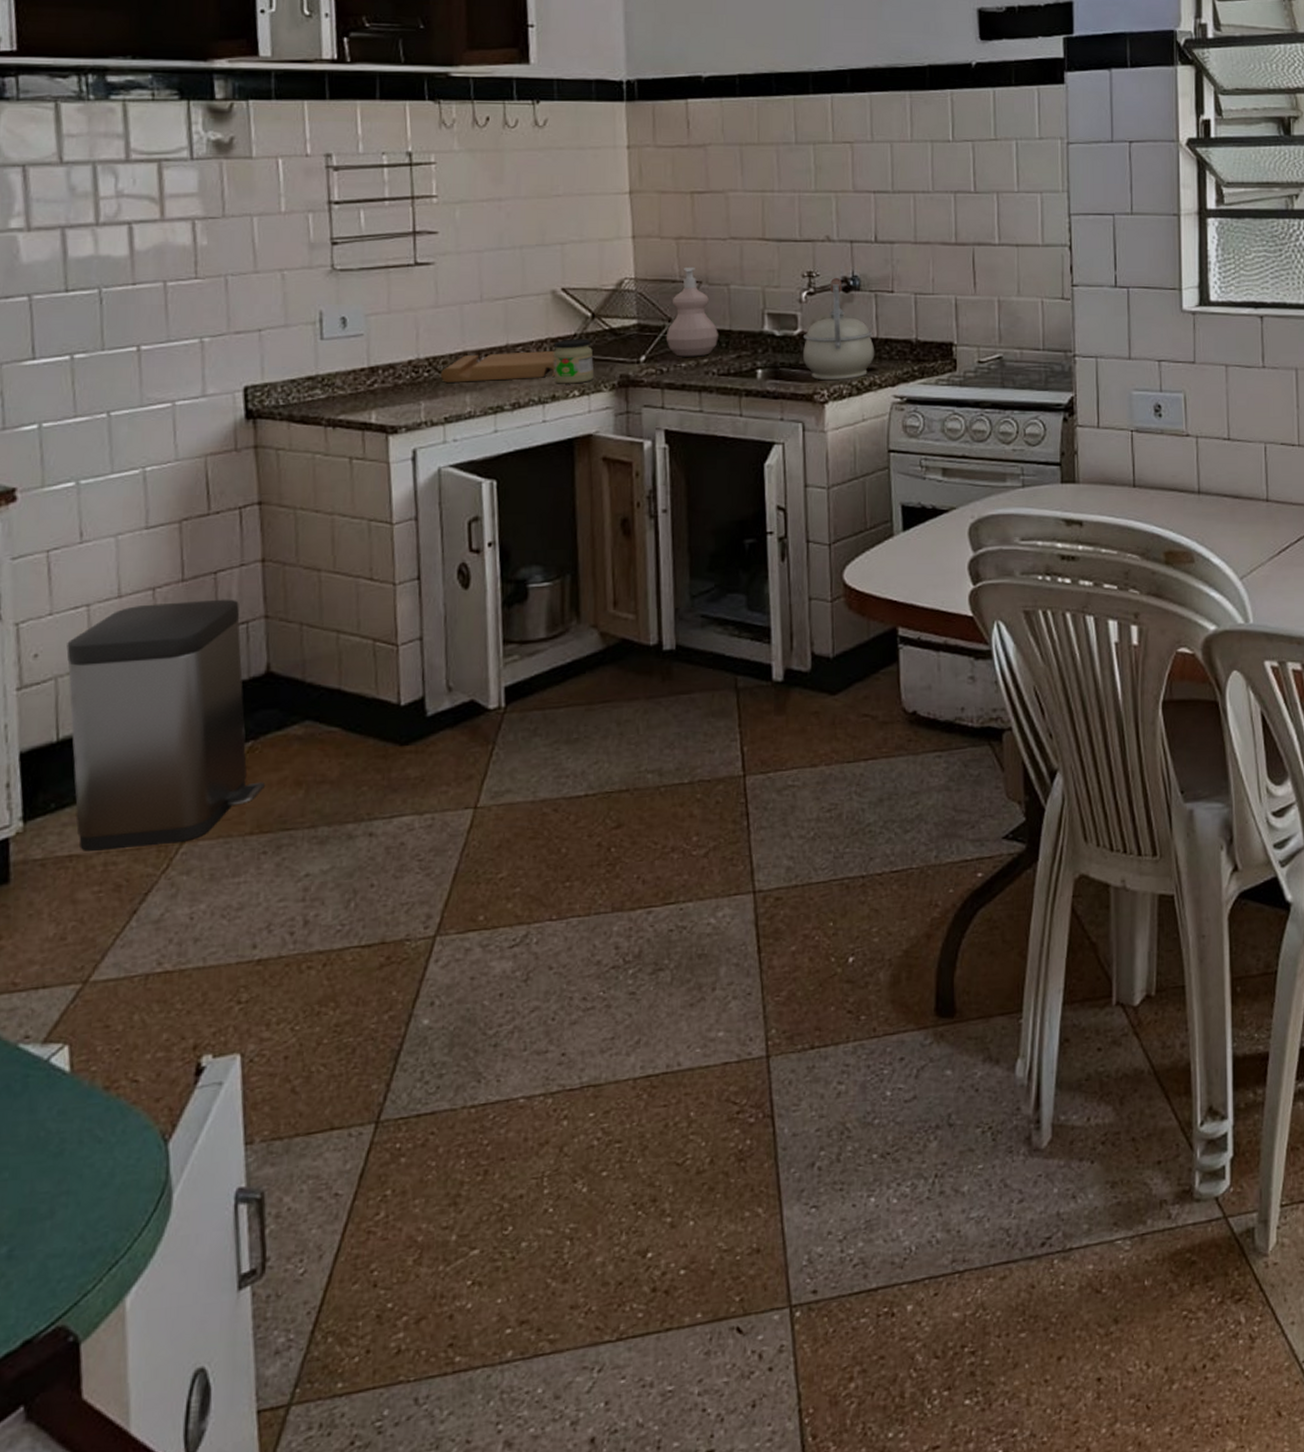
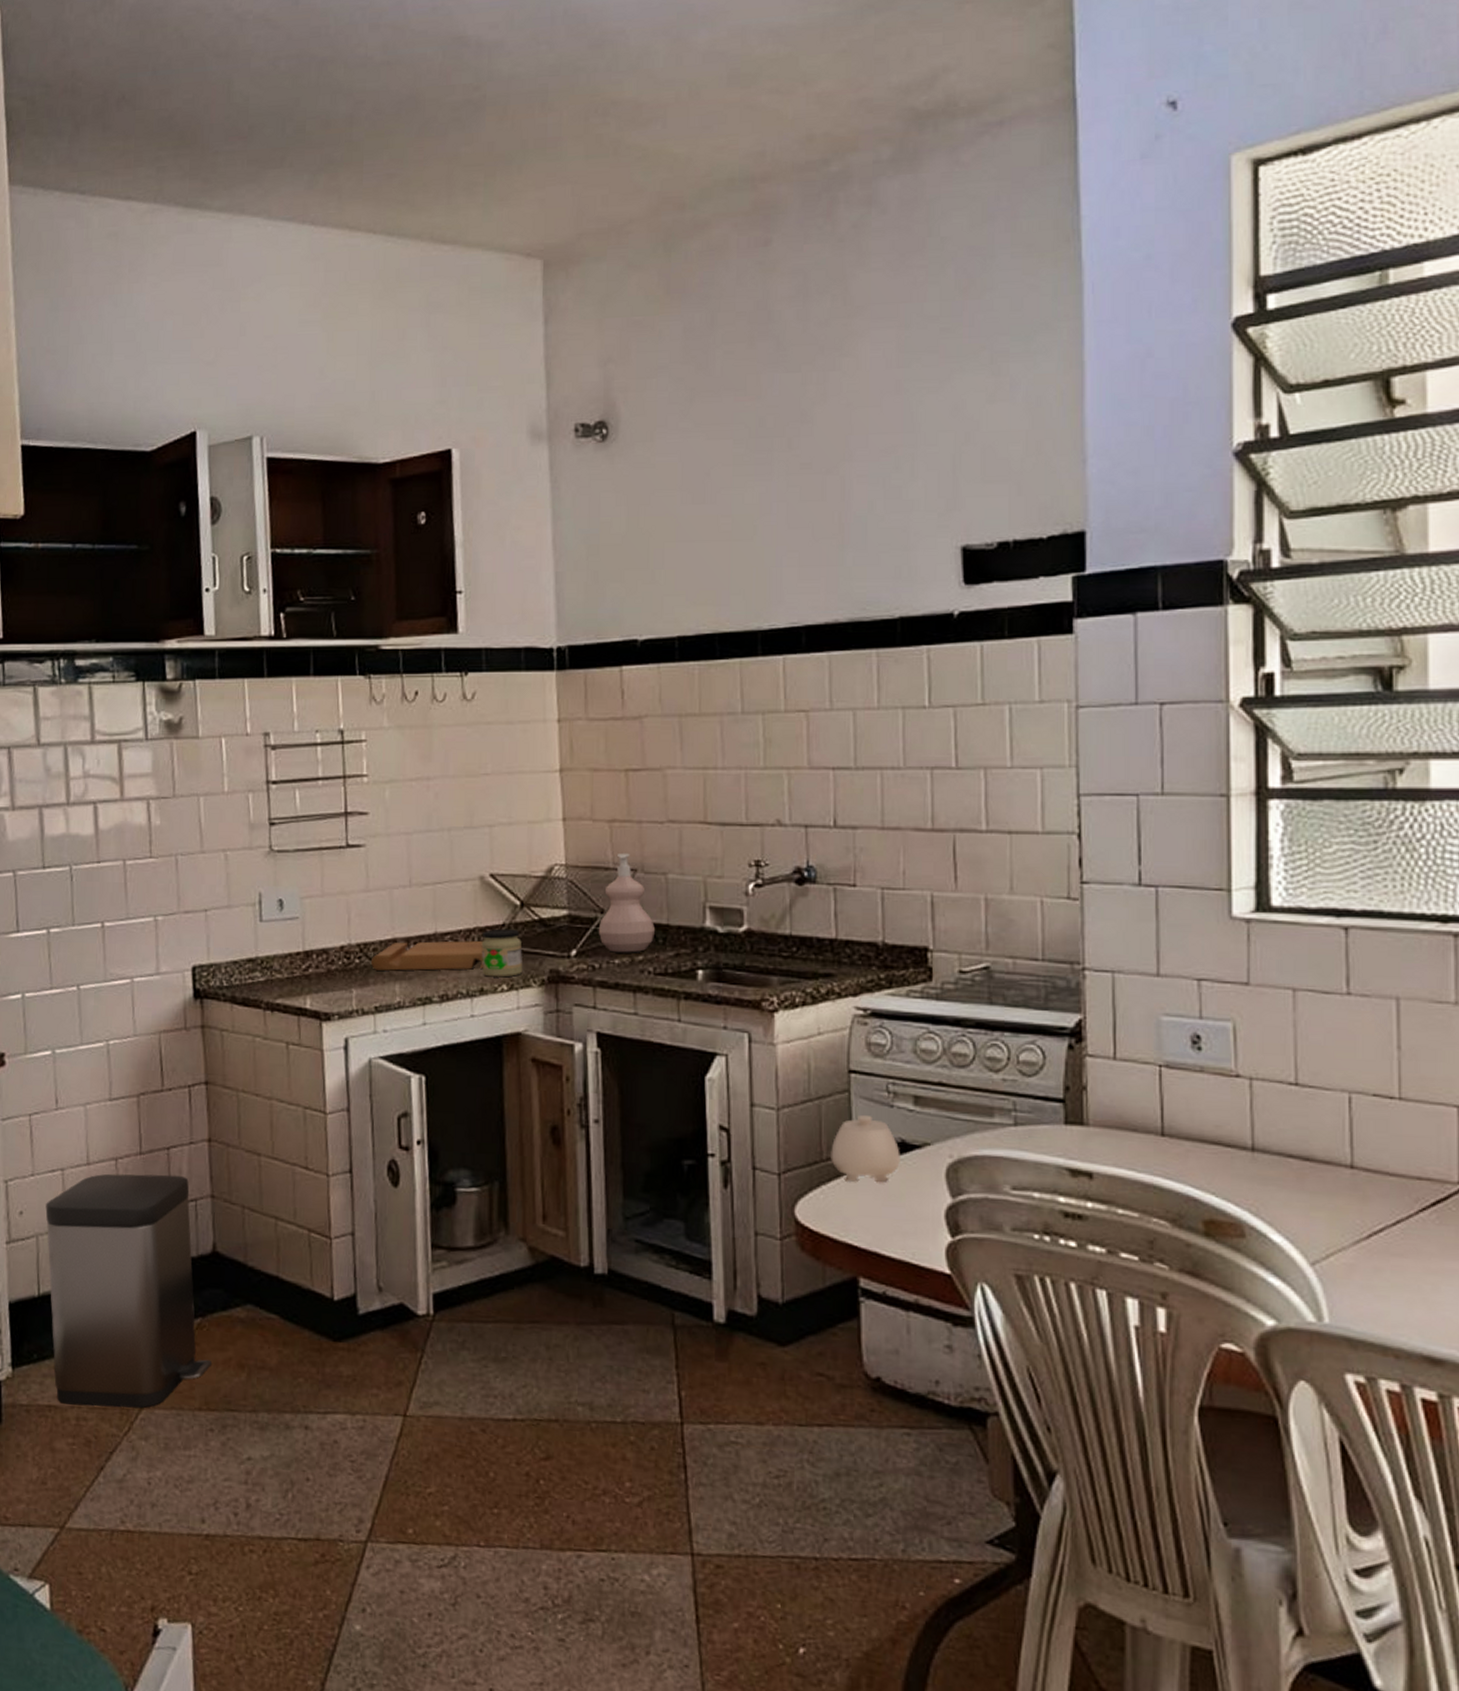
kettle: present [802,277,875,381] -> none [748,867,834,987]
sugar bowl: none [873,487,931,546] -> present [830,1114,900,1182]

